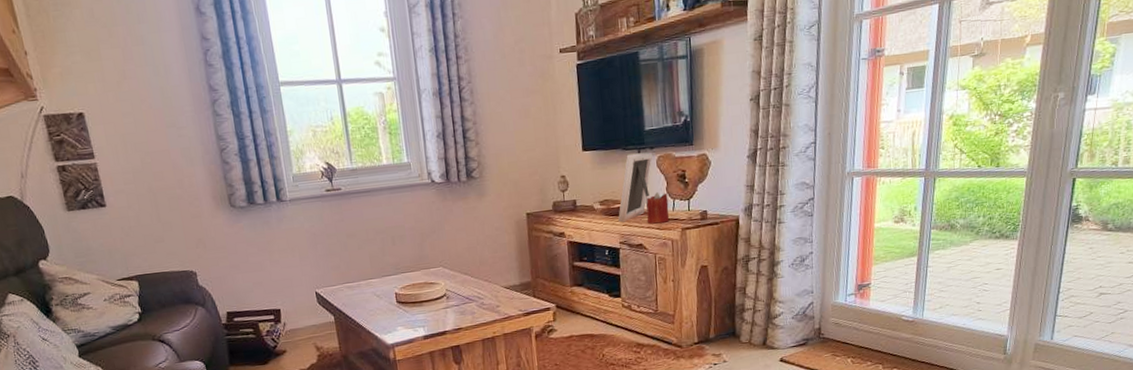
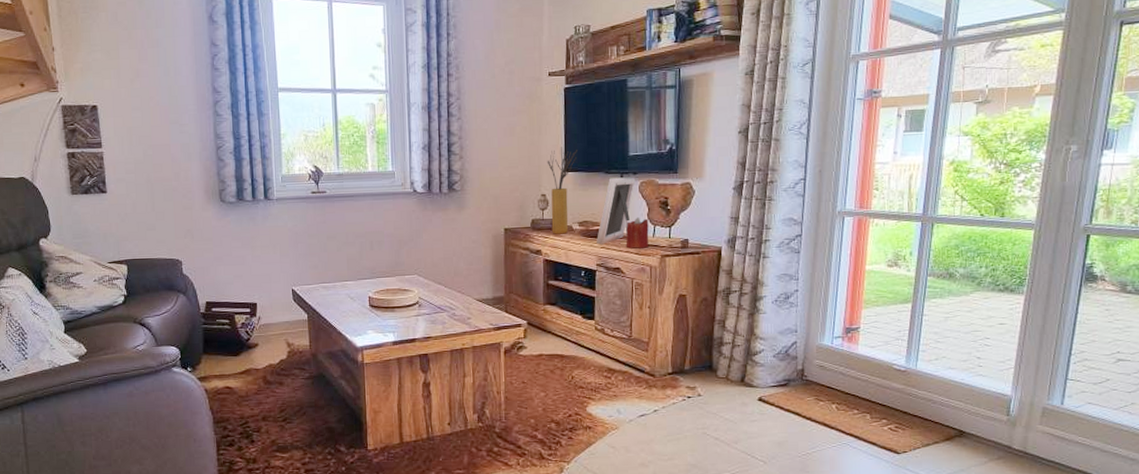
vase: none [564,126,594,216] -> present [547,147,577,235]

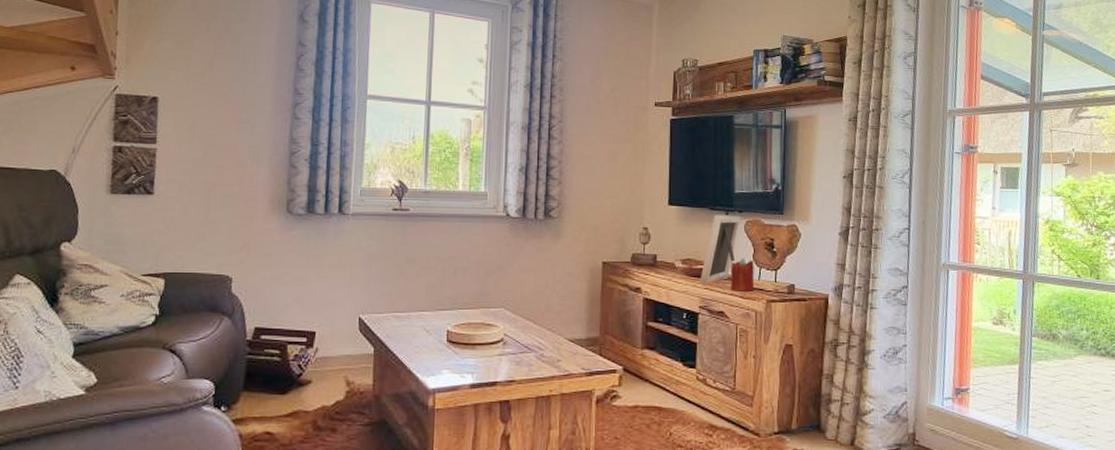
vase: present [547,147,577,235] -> none [650,179,682,272]

